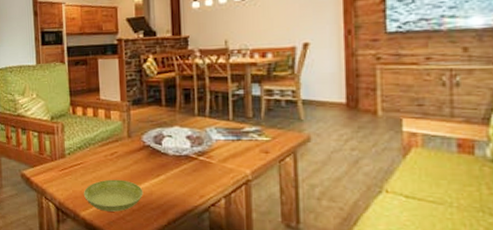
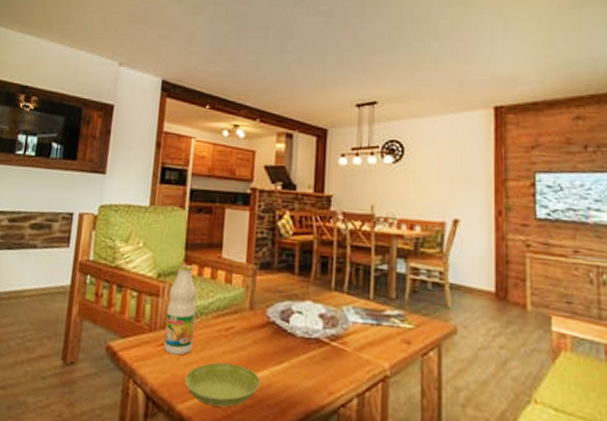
bottle: none [62,108,87,177] -> present [163,265,197,356]

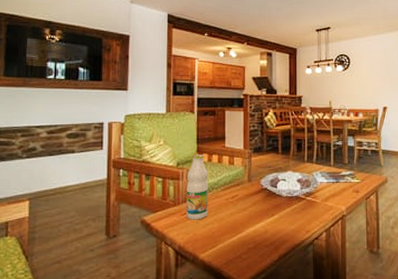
saucer: present [184,362,261,408] -> none [203,220,259,252]

